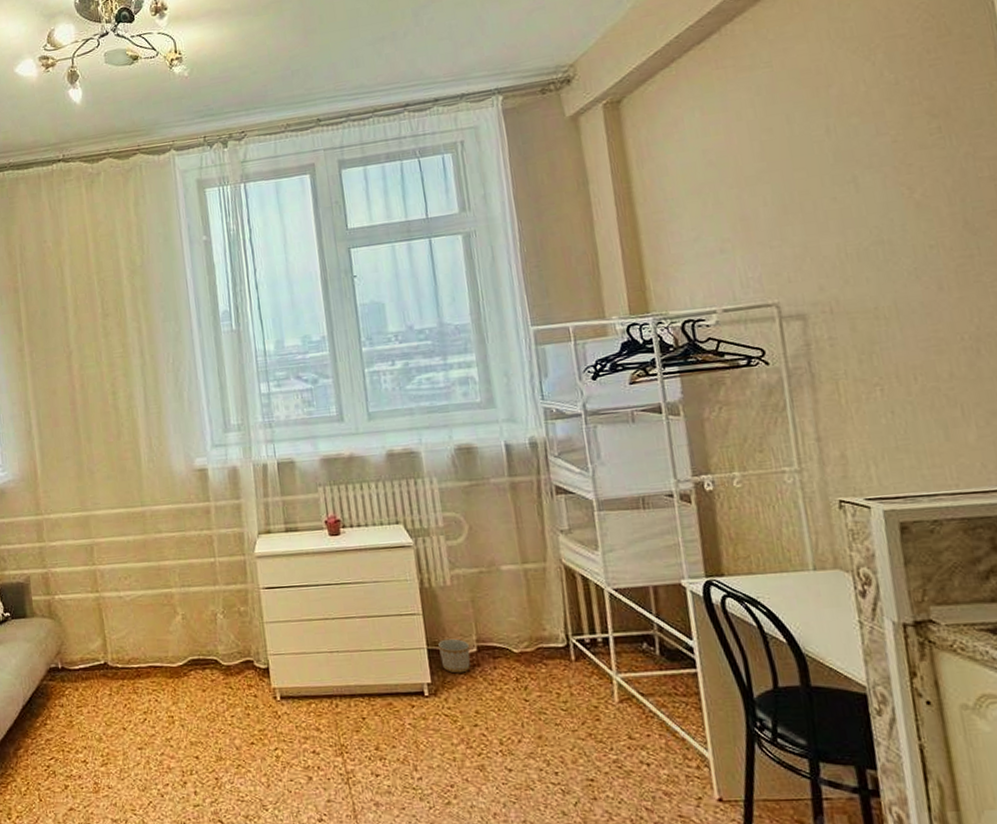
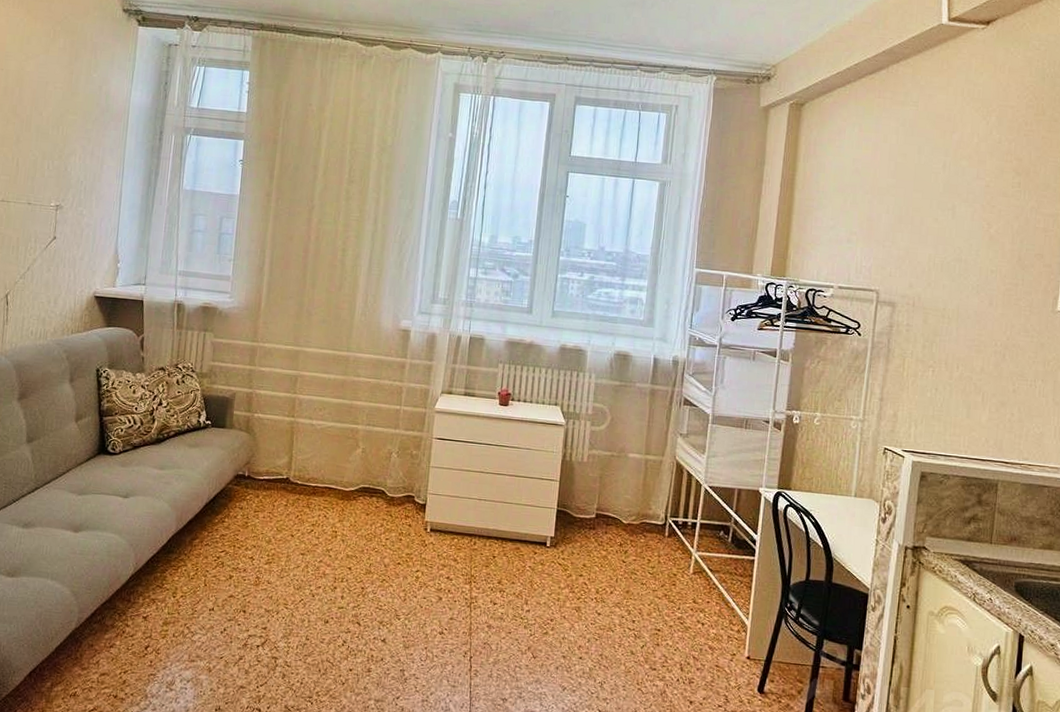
planter: present [438,638,470,674] -> none [565,504,590,533]

